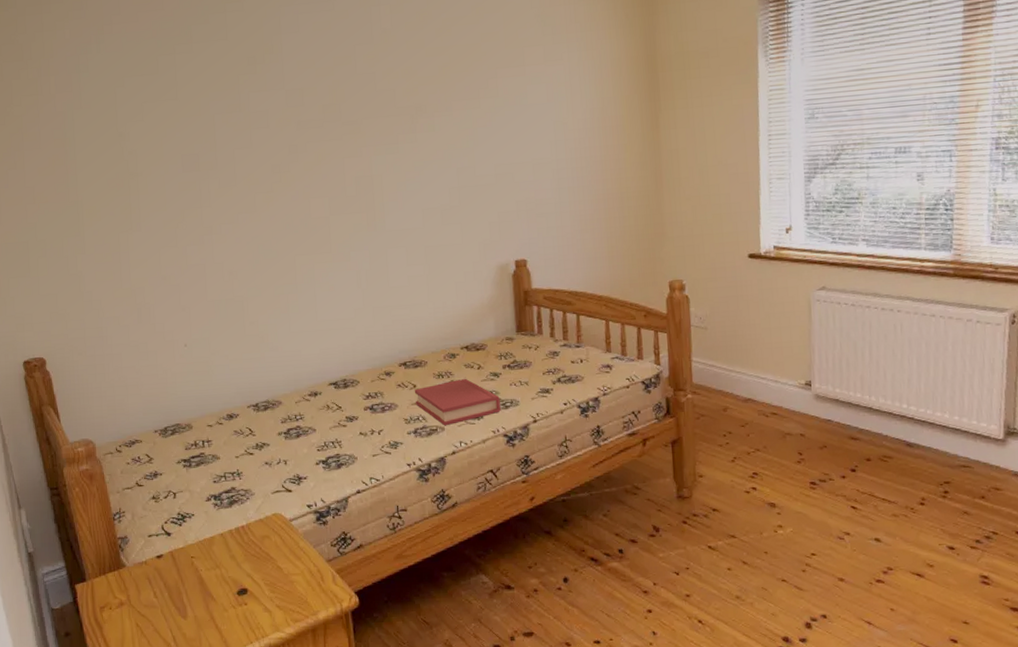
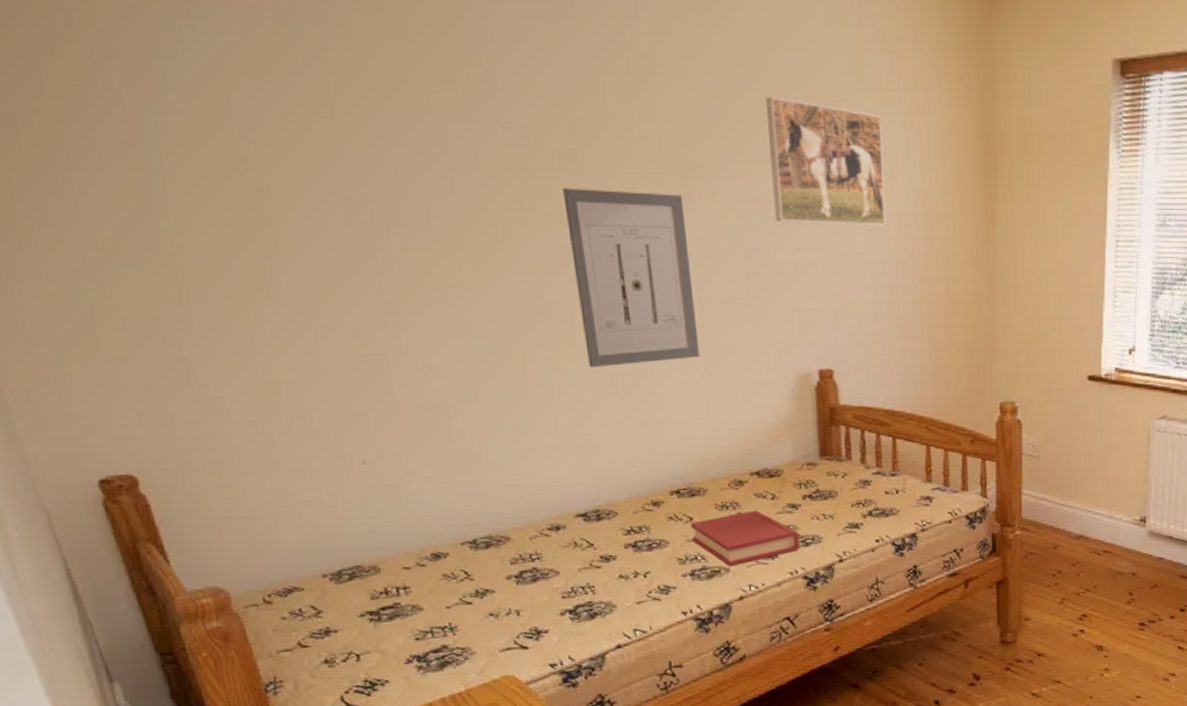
wall art: none [325,130,422,268] -> present [563,188,700,368]
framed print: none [472,48,568,144] -> present [765,96,886,226]

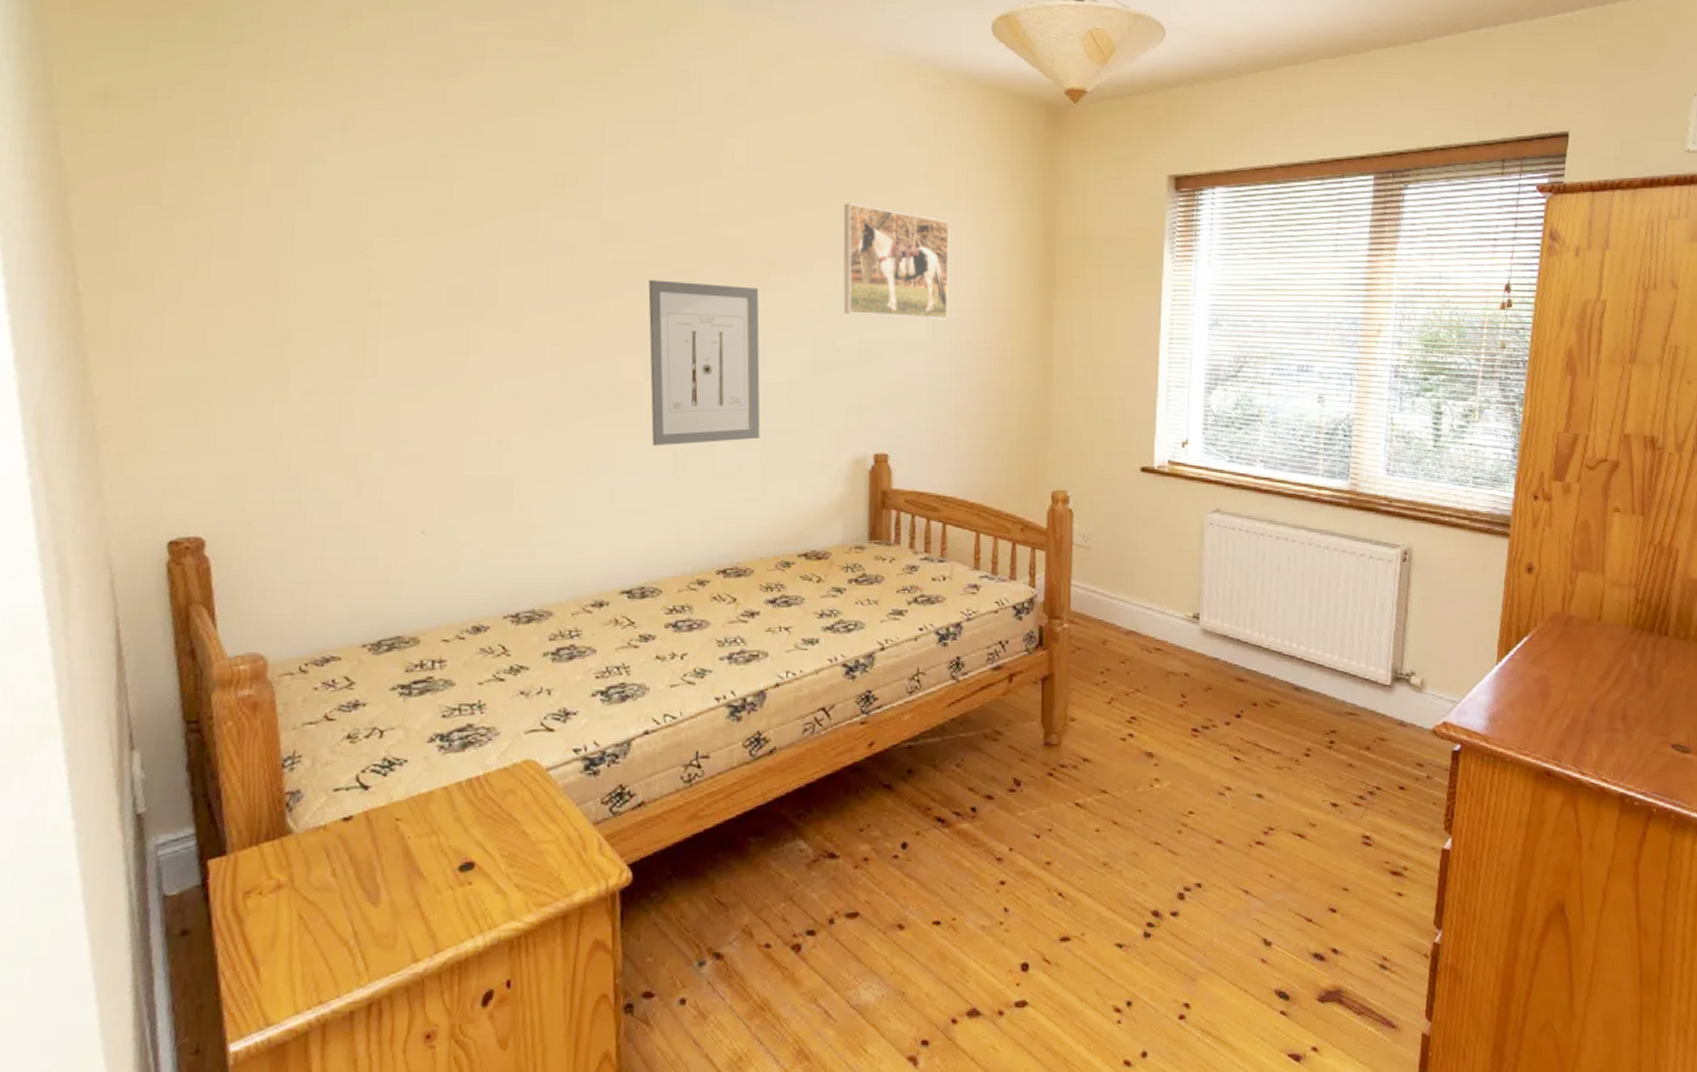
hardback book: present [690,510,800,567] -> none [733,593,842,651]

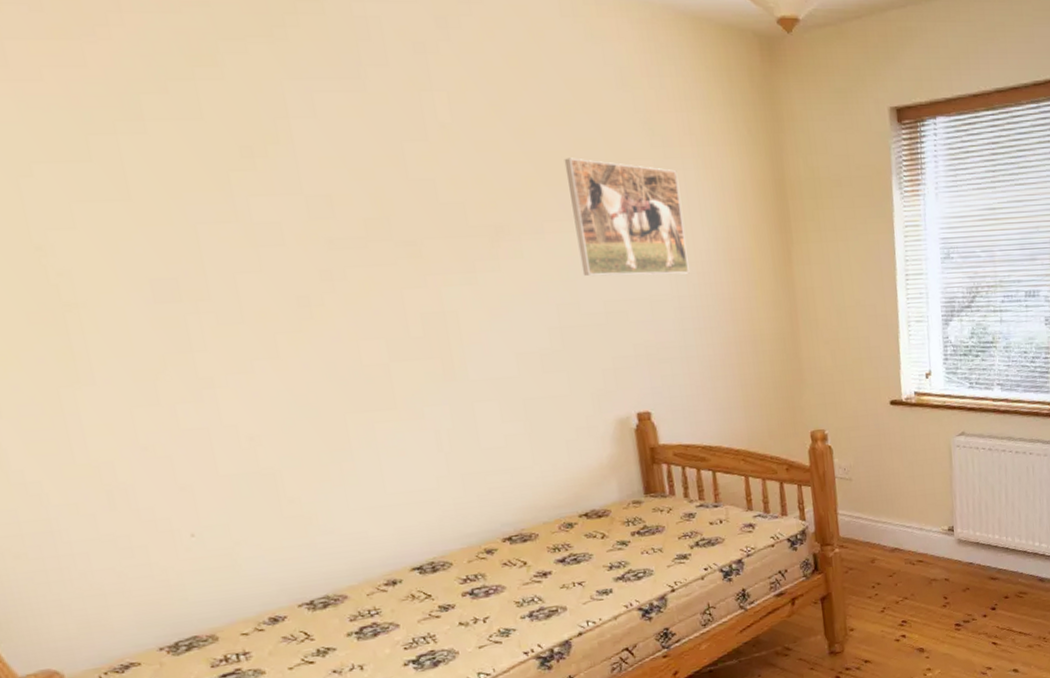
wall art: present [648,280,761,447] -> none [371,255,521,427]

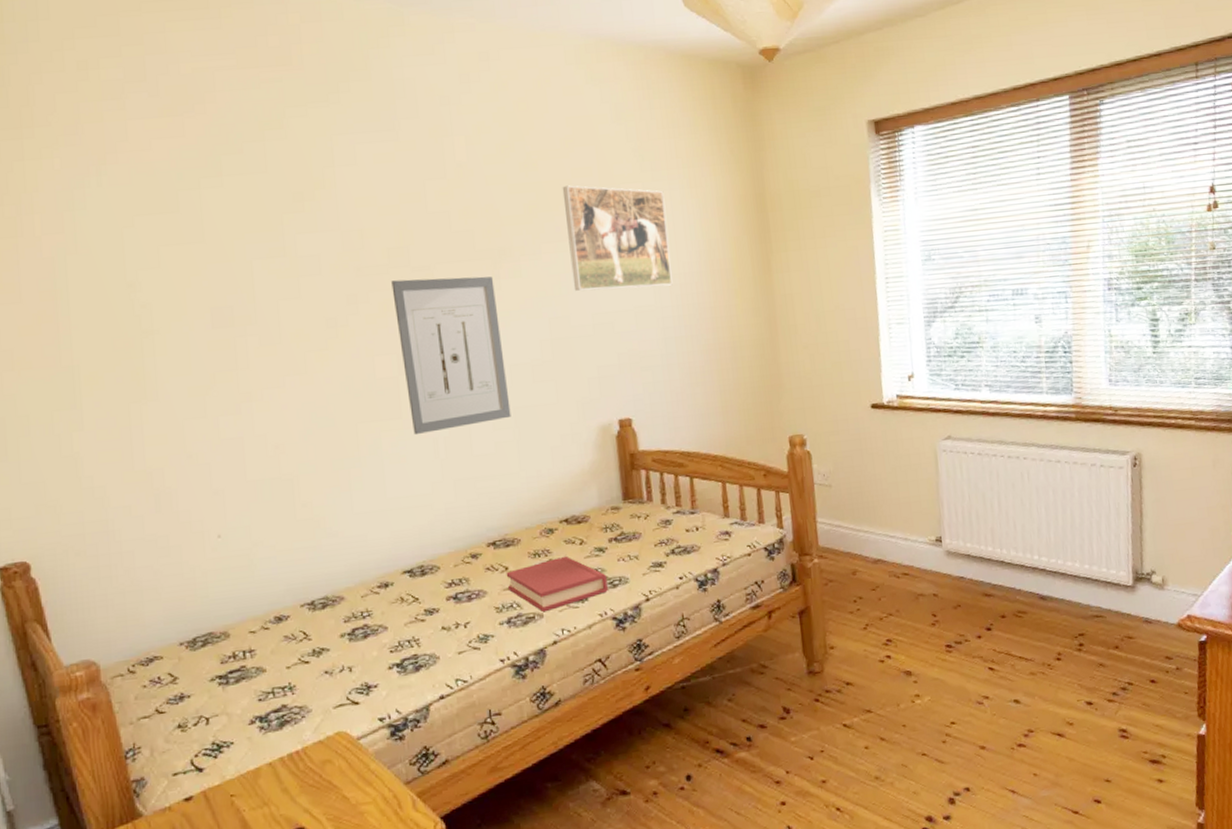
wall art: none [371,255,521,427] -> present [391,276,511,435]
hardback book: none [524,549,632,606] -> present [506,555,608,613]

